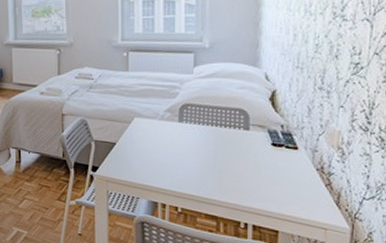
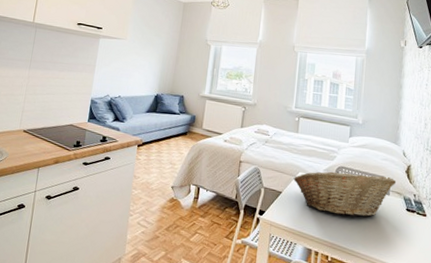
fruit basket: none [129,108,258,160] -> present [294,171,397,217]

